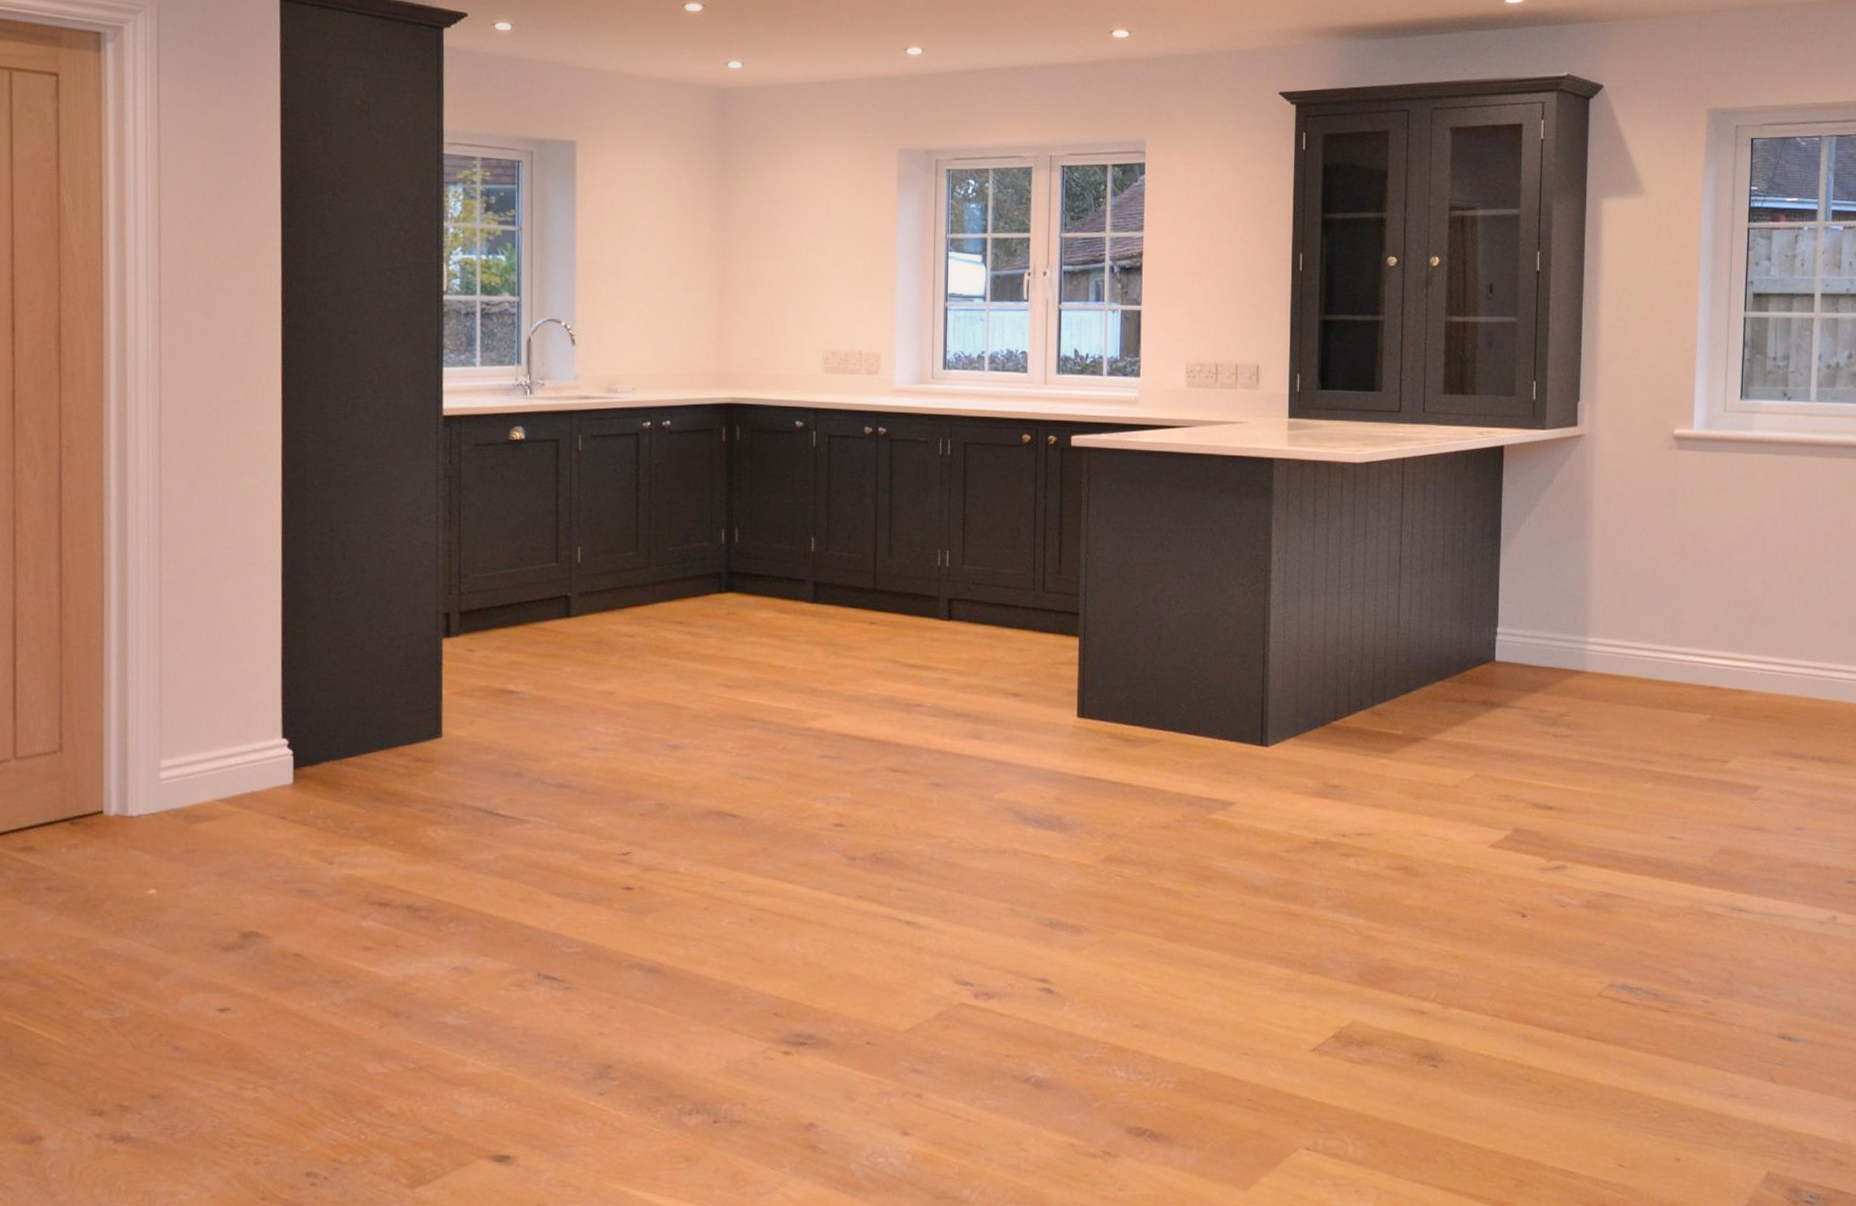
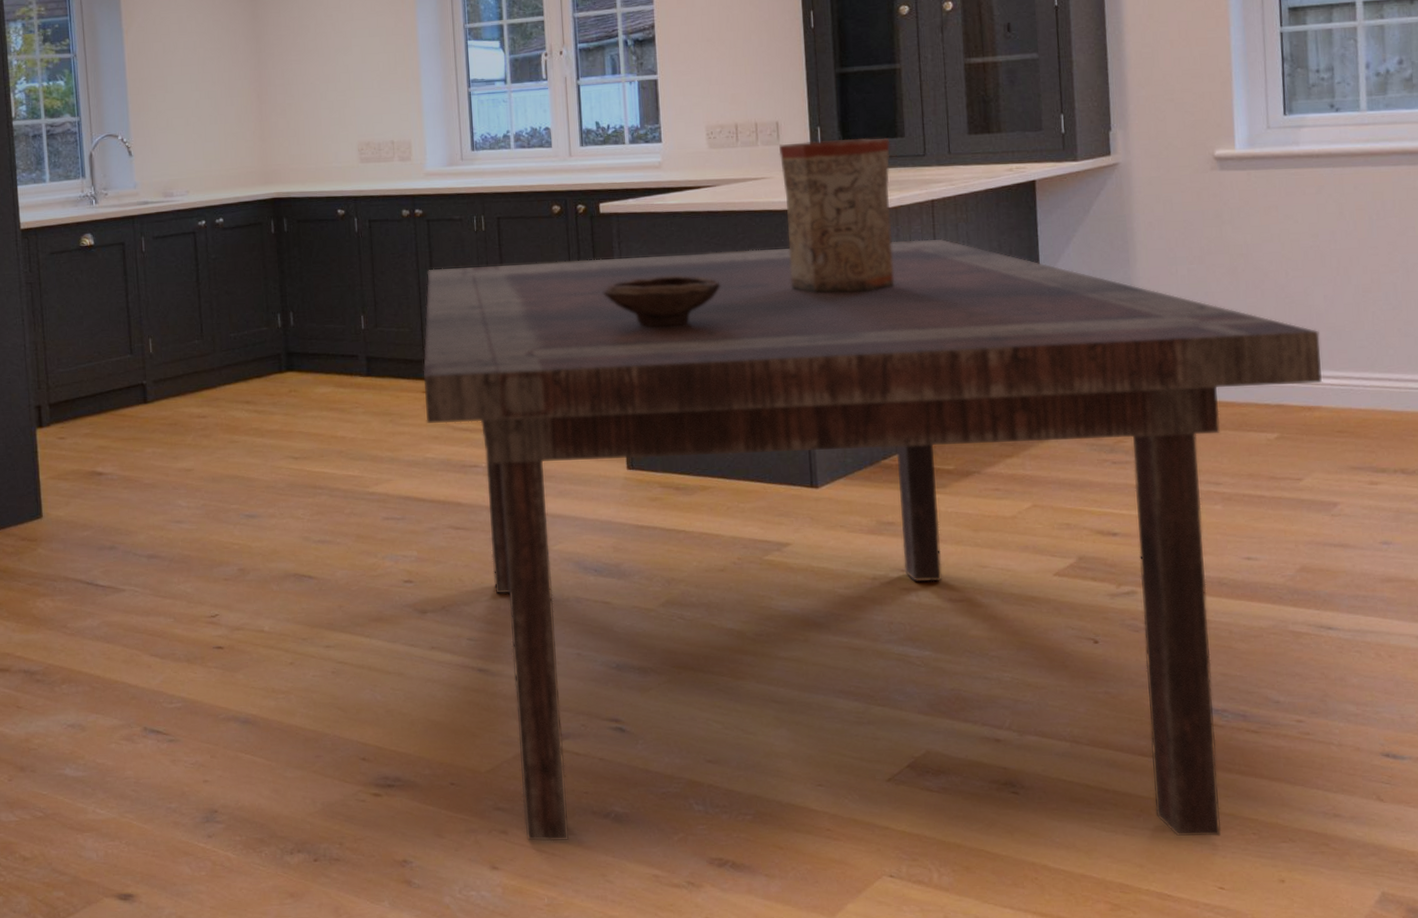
dining table: none [872,492,1755,1114] -> present [423,238,1323,842]
bowl: none [1067,517,1187,571] -> present [602,275,721,328]
vase: none [1257,388,1366,547] -> present [779,138,895,293]

